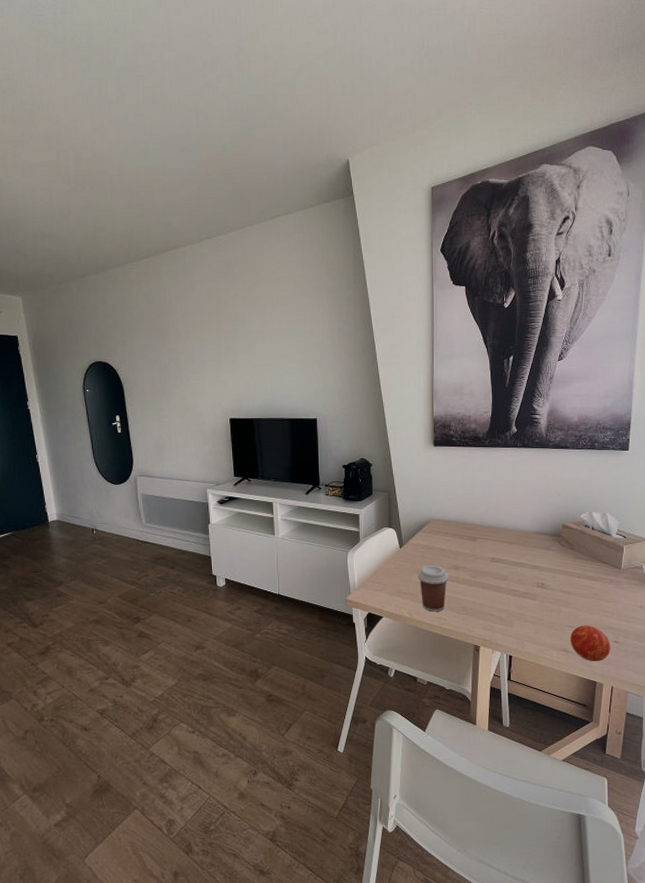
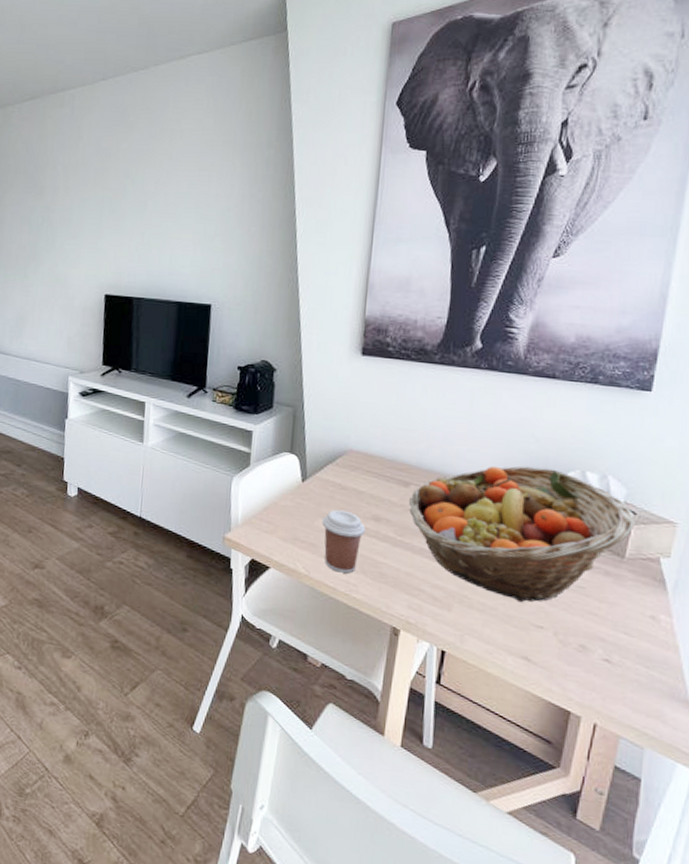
fruit basket: none [478,514,626,612] -> present [409,465,636,603]
apple: present [570,625,611,662] -> none [535,627,598,684]

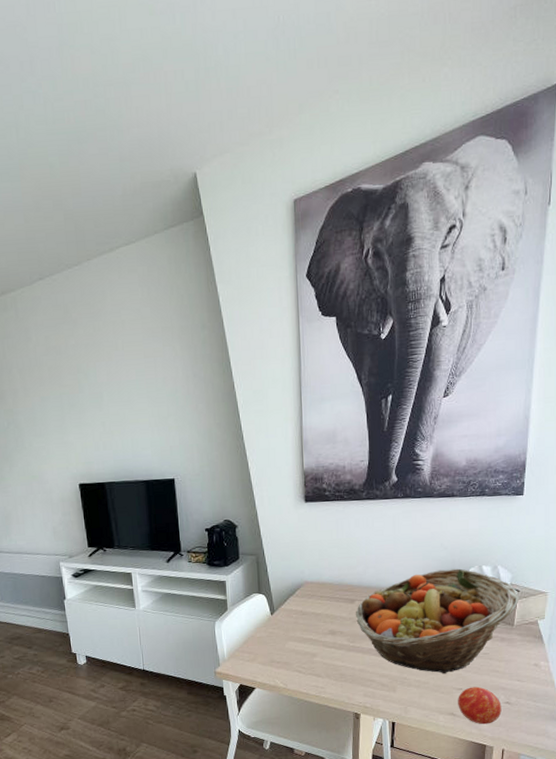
coffee cup: present [322,509,366,574] -> none [291,631,326,680]
apple: none [535,627,598,684] -> present [458,686,502,725]

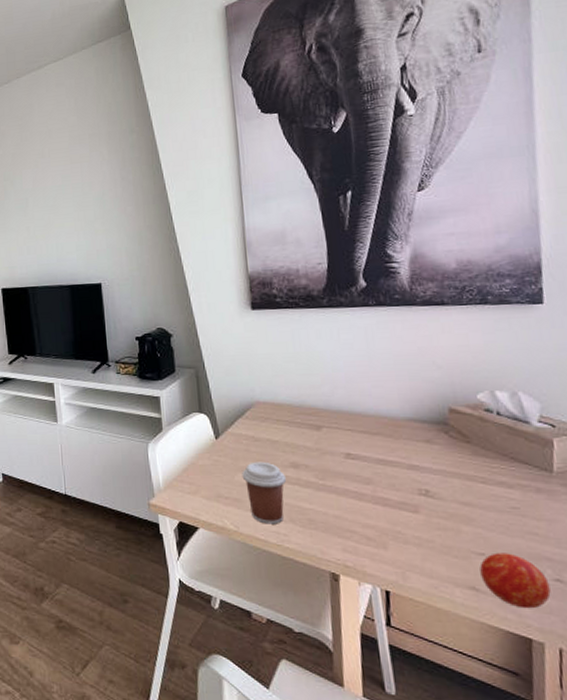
coffee cup: none [291,631,326,680] -> present [242,461,287,524]
fruit basket: present [356,568,519,674] -> none [324,393,557,532]

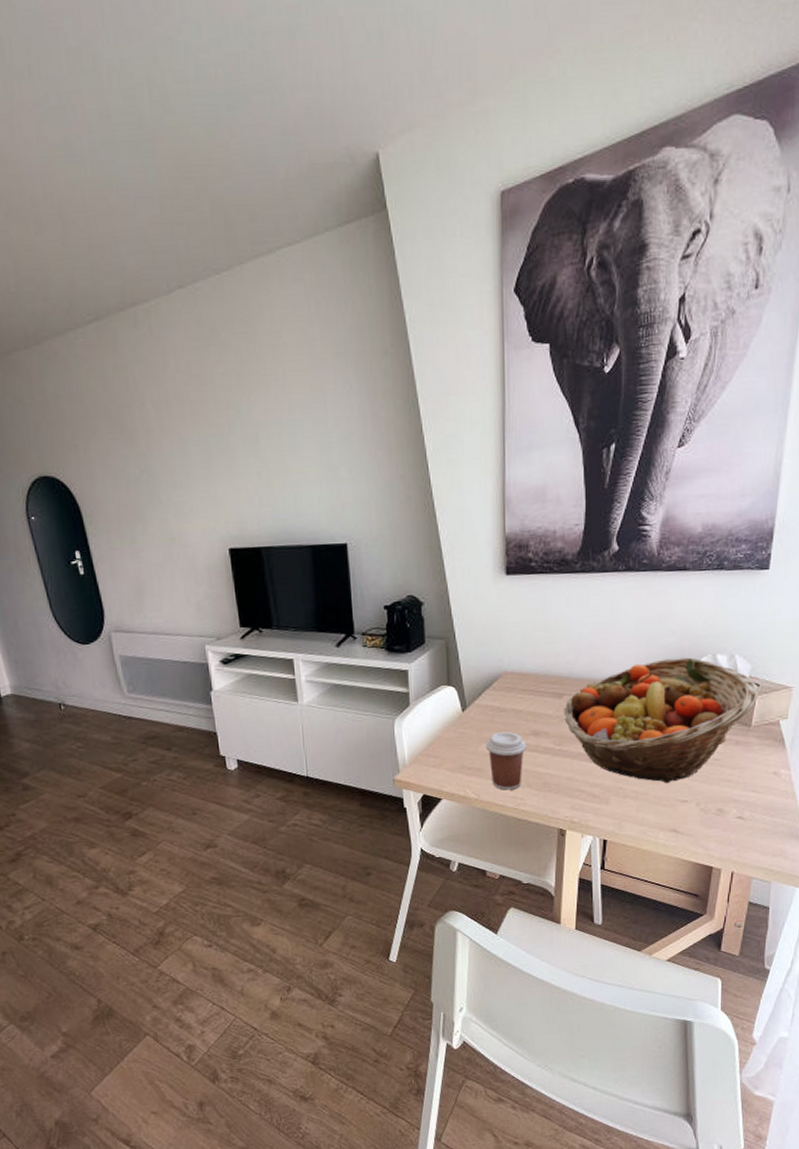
fruit basket: none [324,393,557,532] -> present [564,657,759,784]
apple: present [480,552,551,609] -> none [682,798,733,843]

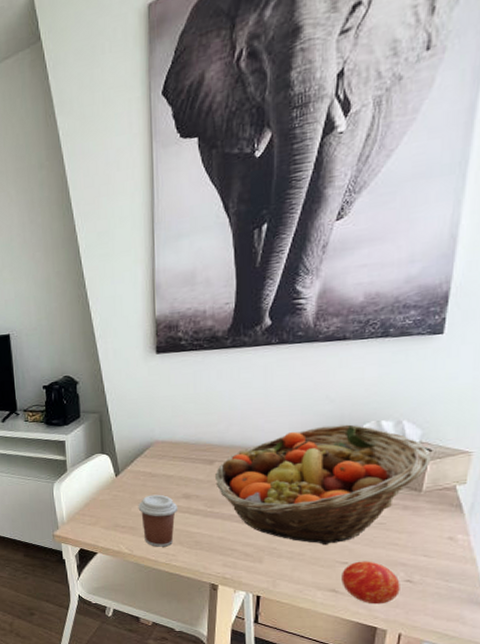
apple: none [682,798,733,843] -> present [341,561,400,604]

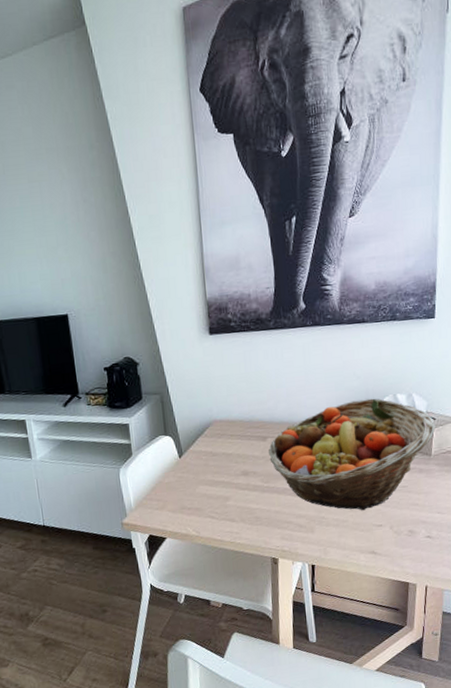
coffee cup: present [138,494,178,547] -> none [202,473,239,526]
apple: present [341,561,400,604] -> none [378,522,423,562]

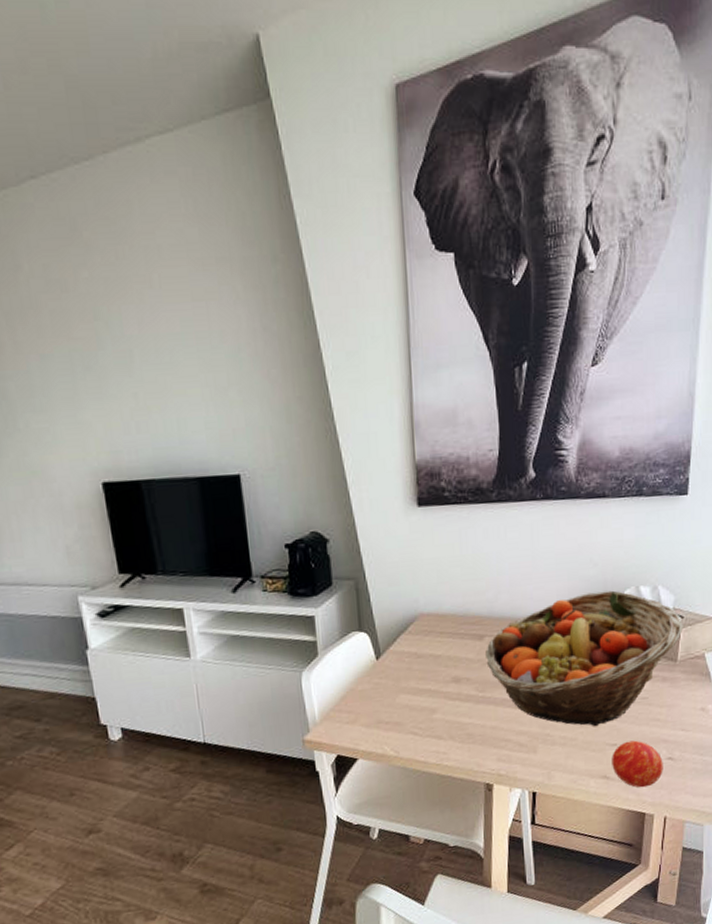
apple: none [378,522,423,562] -> present [612,740,663,788]

